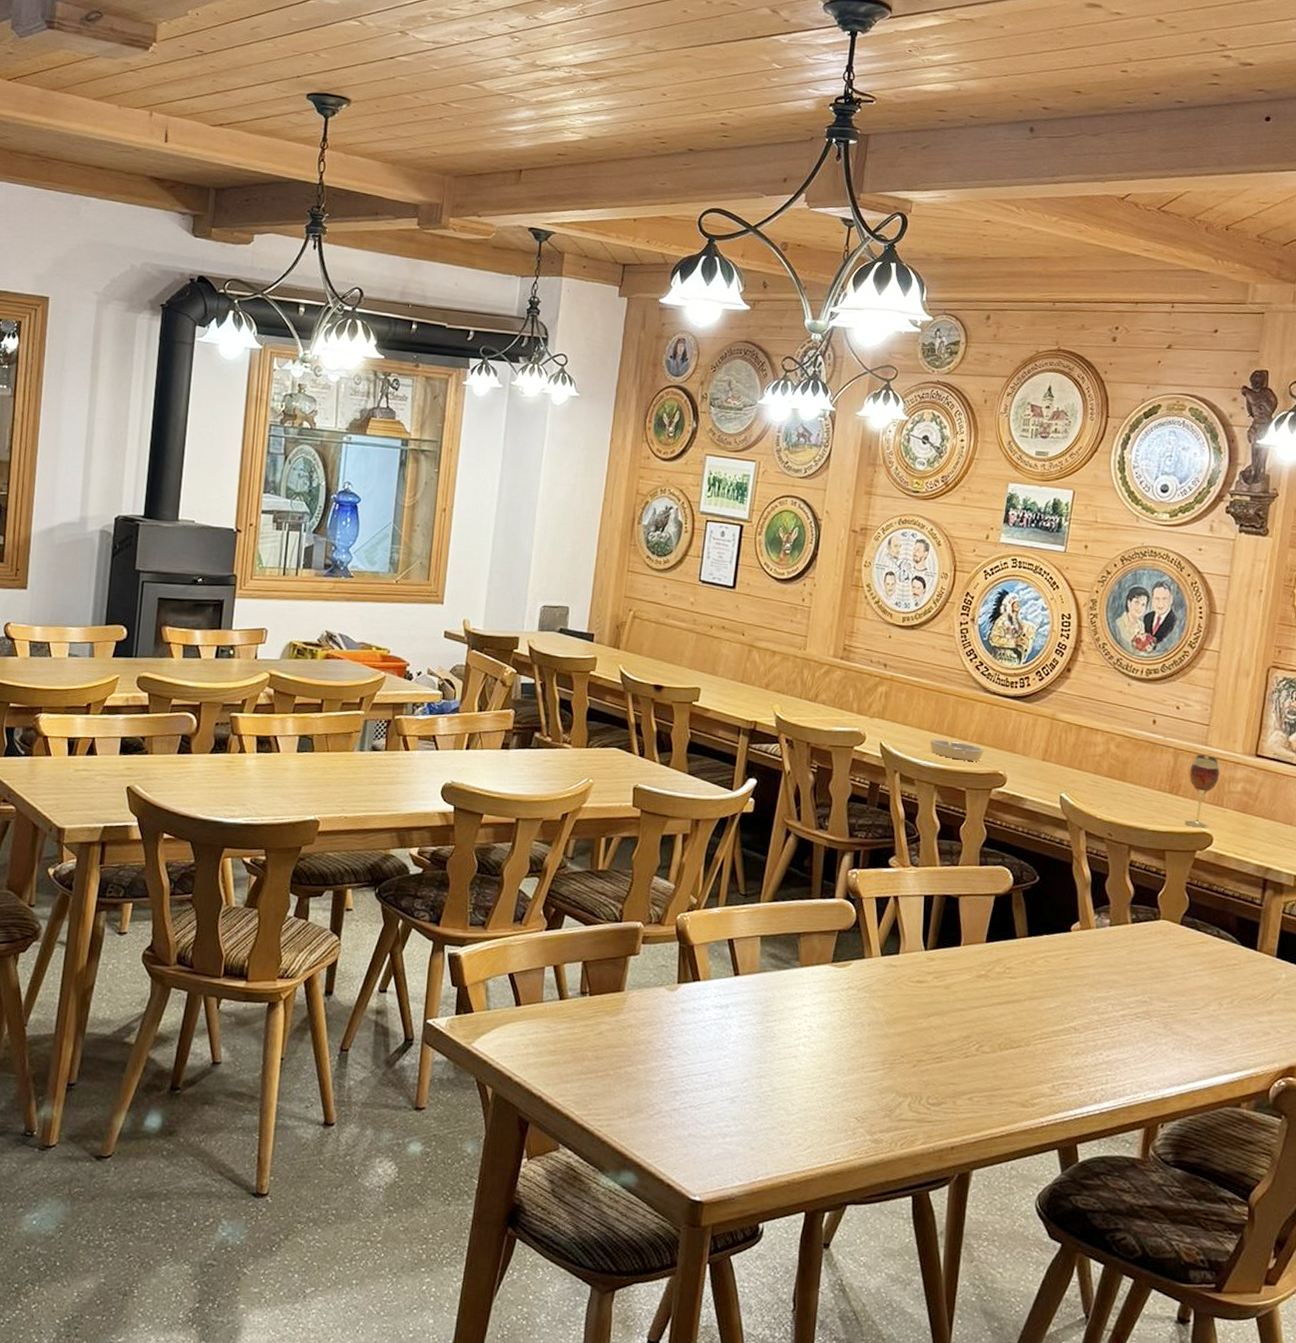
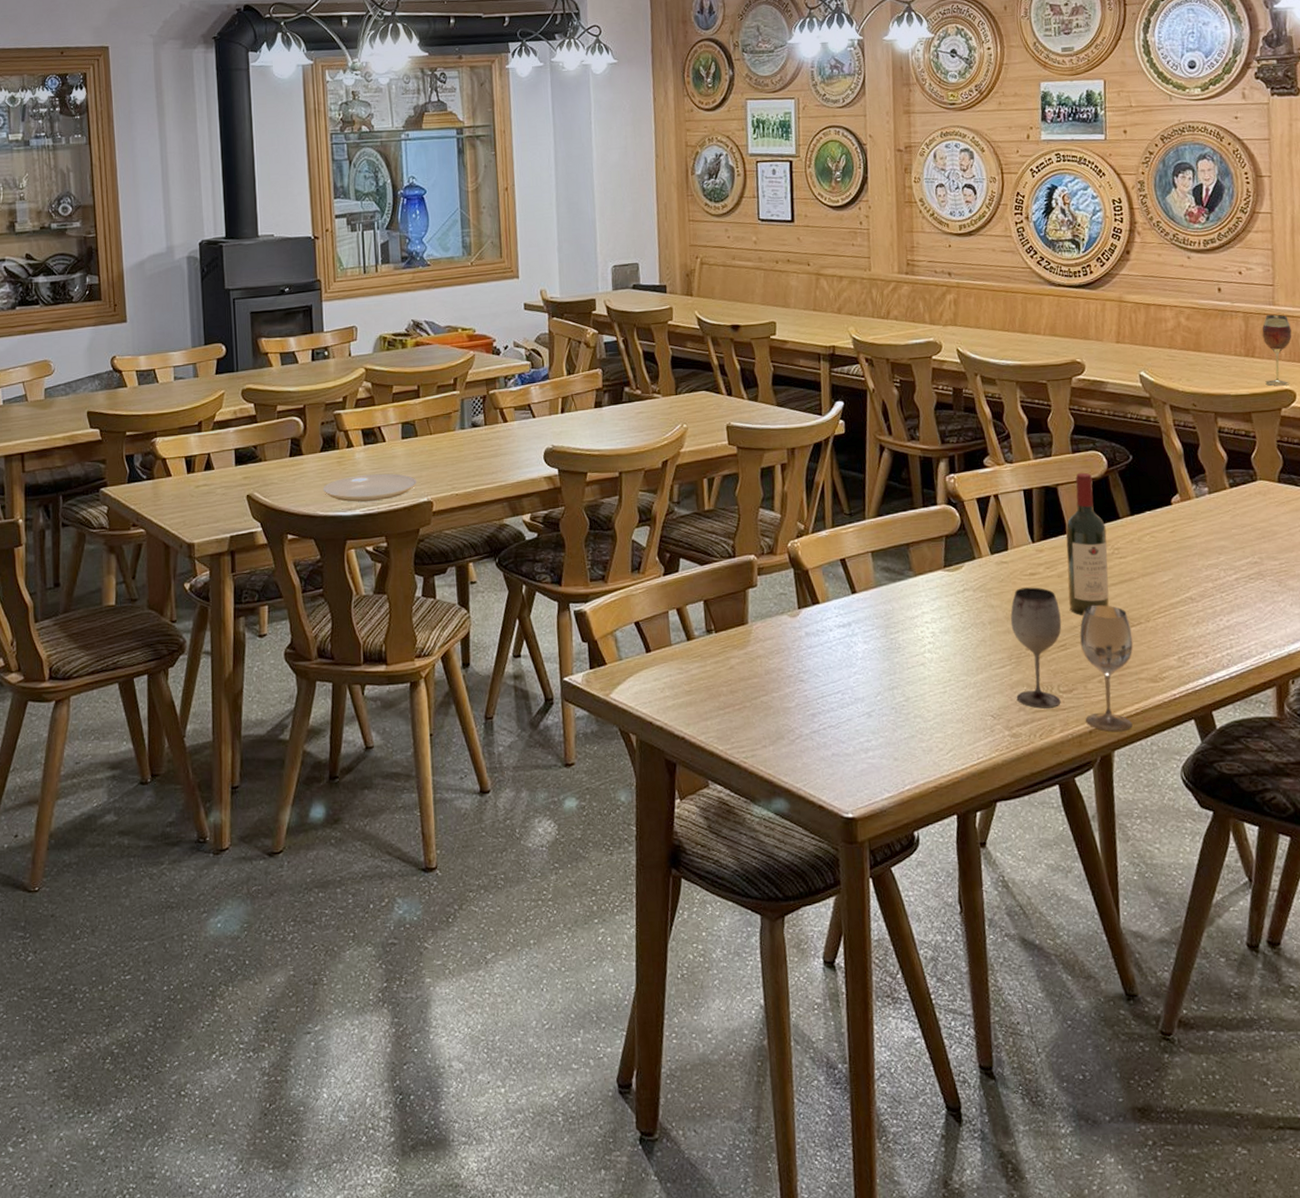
plate: none [207,782,307,812] -> present [322,473,417,502]
wineglass: none [883,994,1010,1152] -> present [1010,587,1134,732]
ashtray: present [929,739,984,761] -> none [1004,336,1059,354]
wine bottle: none [951,886,1001,1030] -> present [1066,472,1110,615]

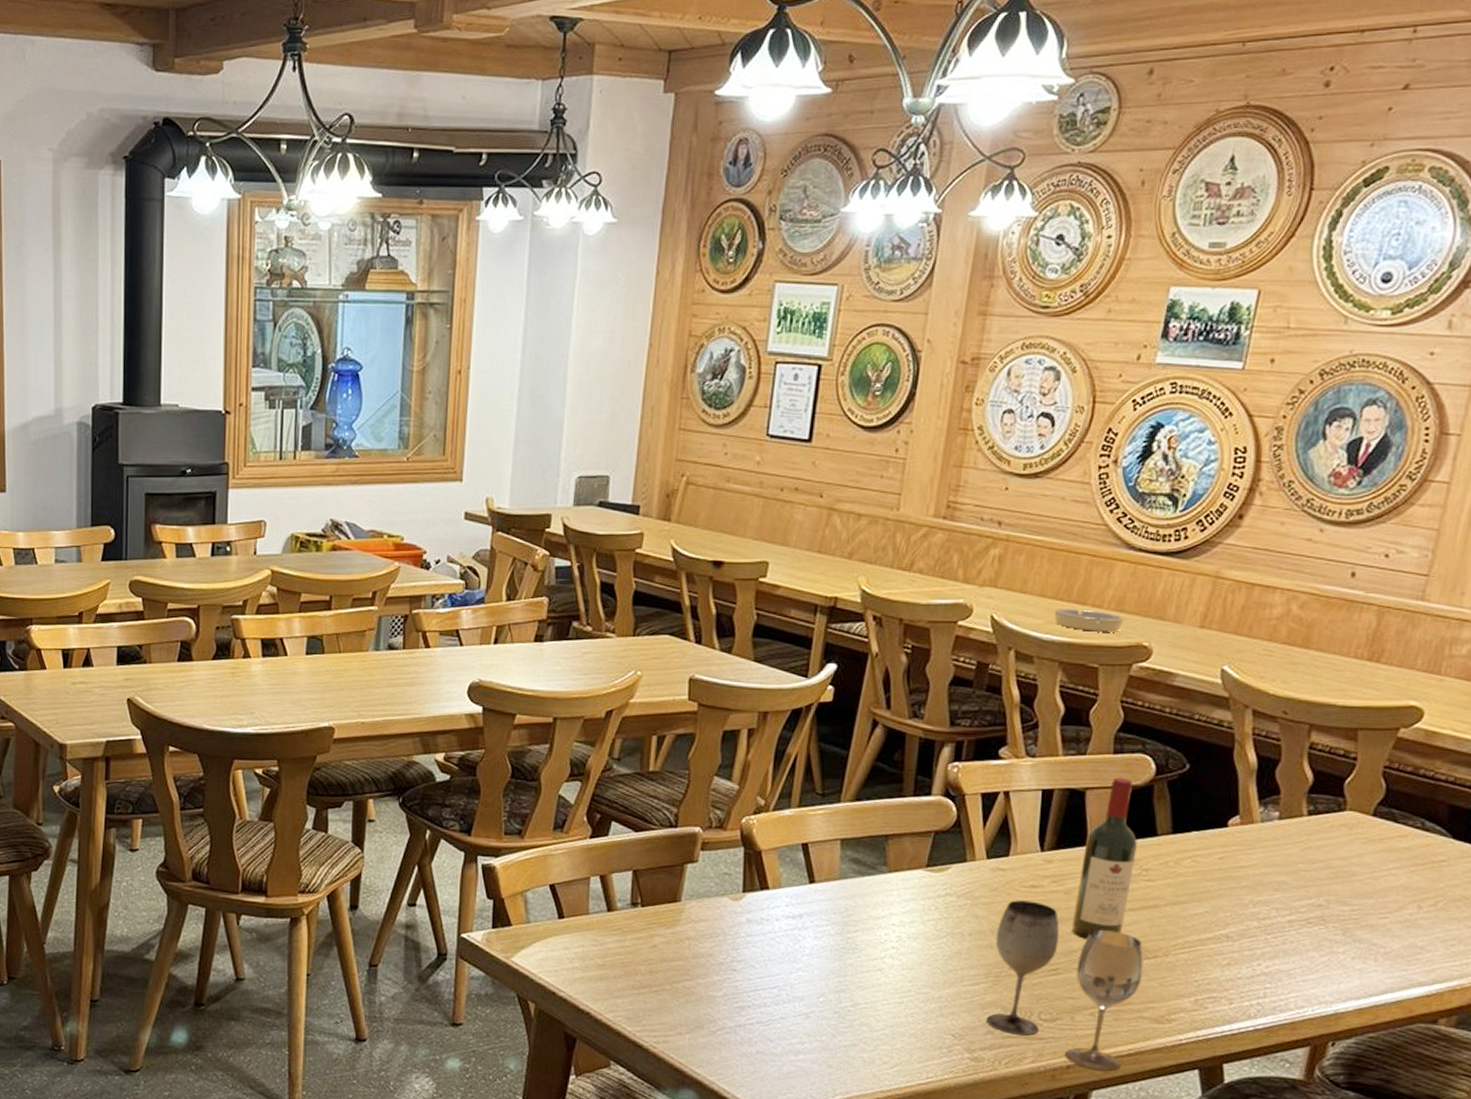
plate: present [322,473,417,502] -> none [212,690,319,720]
ashtray: none [1004,336,1059,354] -> present [1054,608,1124,632]
wineglass: present [1261,314,1292,386] -> none [1386,612,1439,701]

